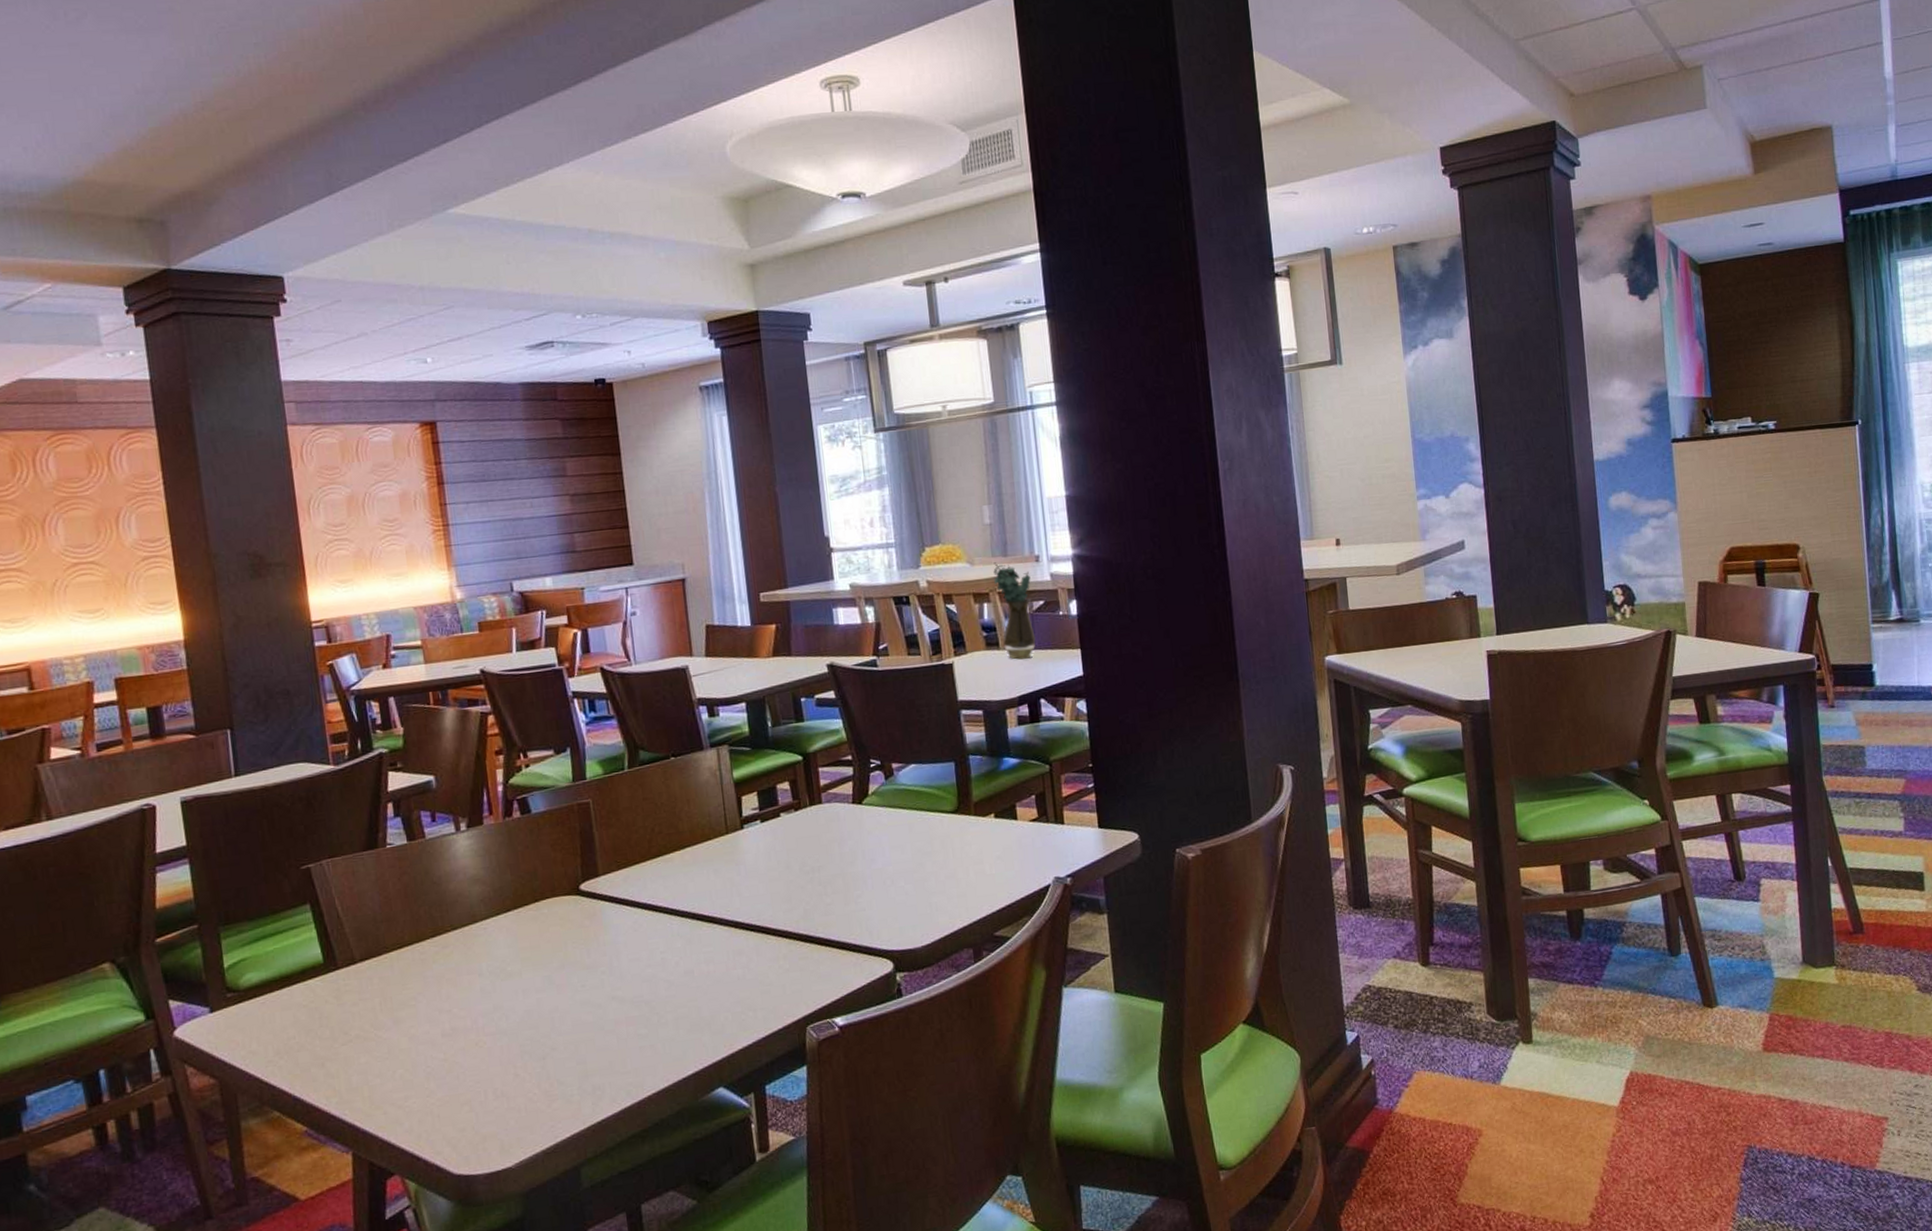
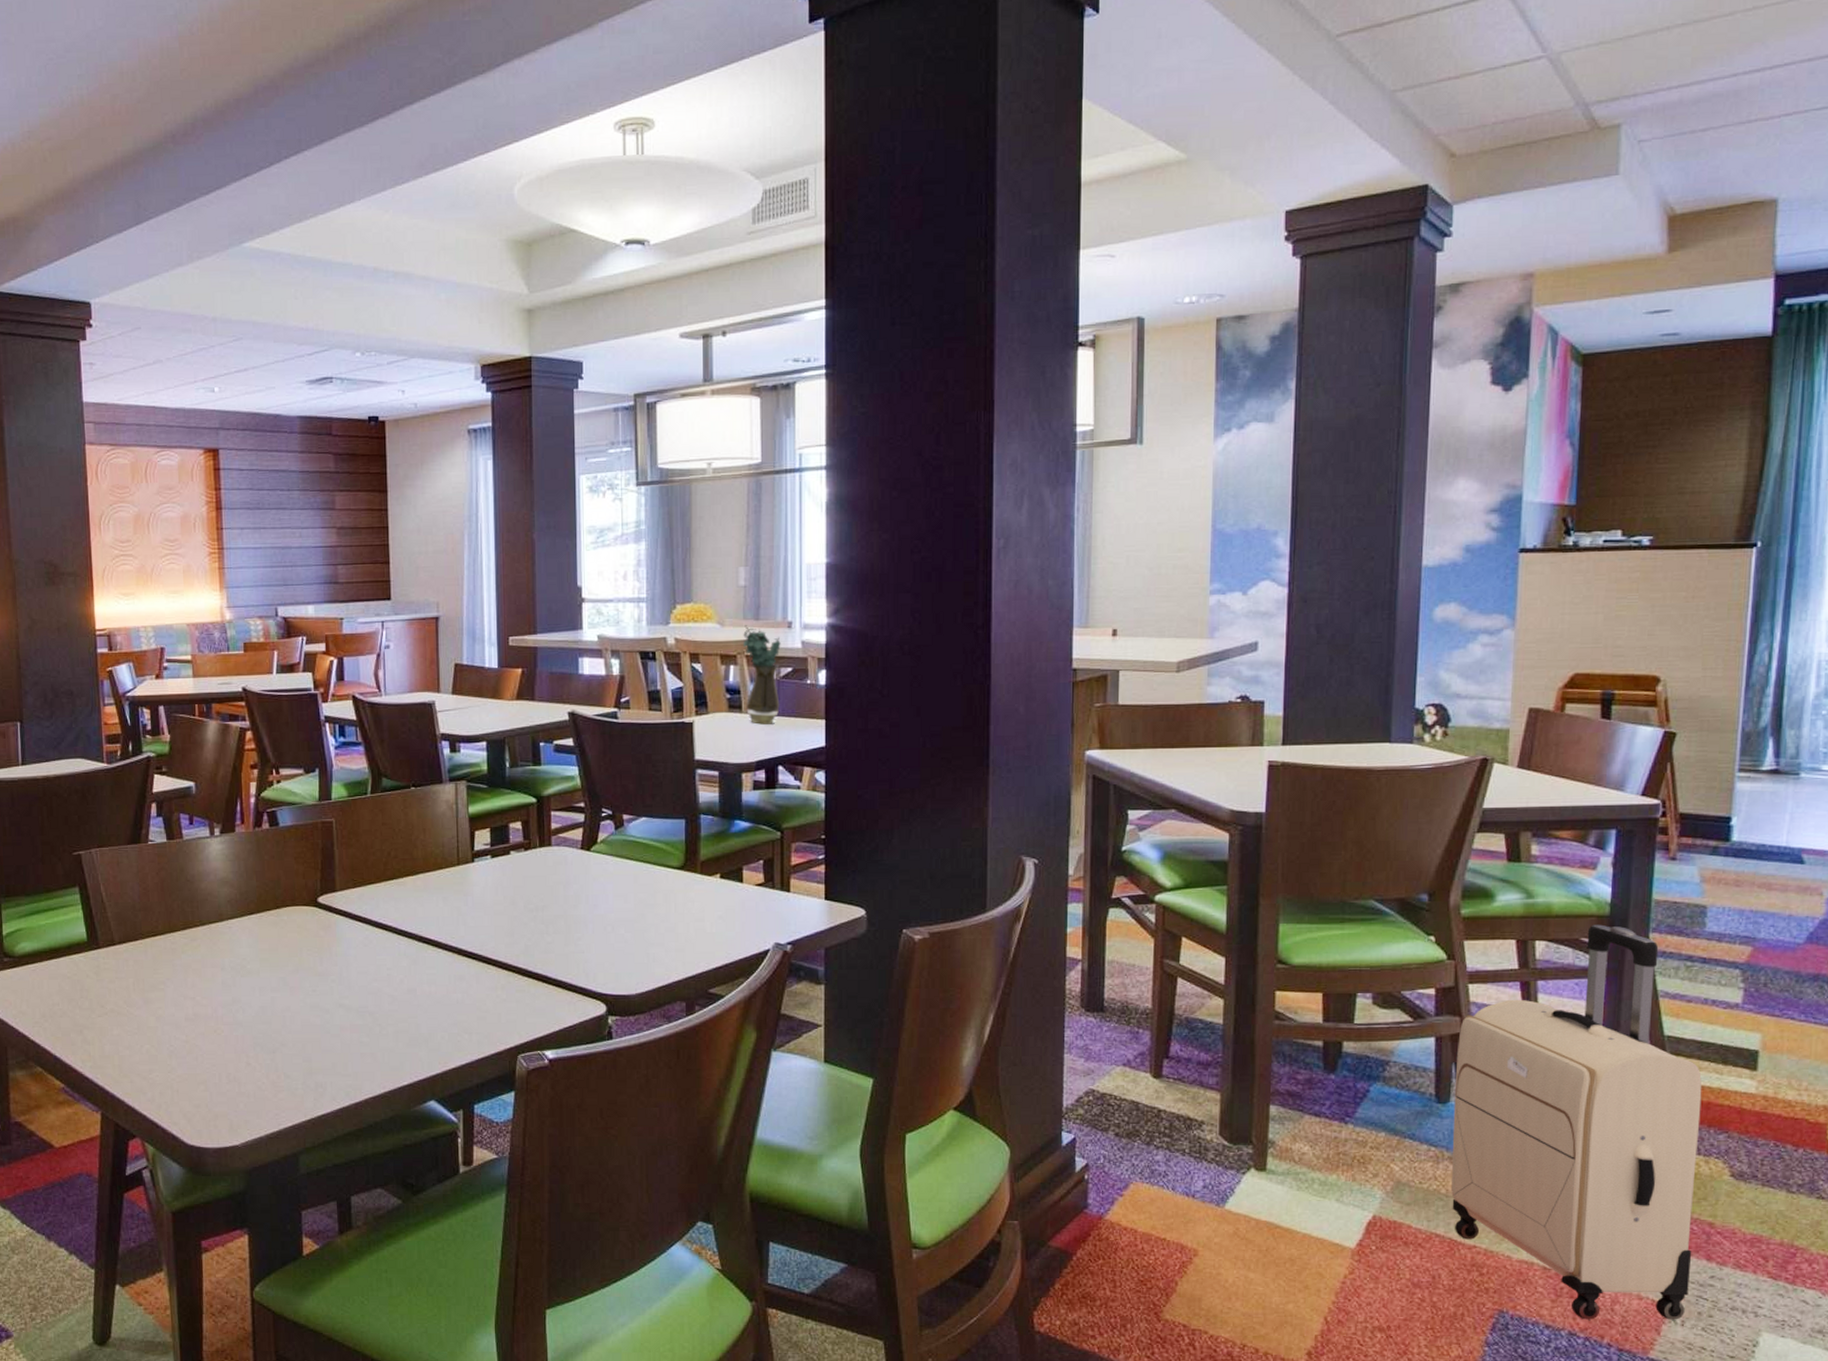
suitcase: none [1680,772,1900,1143] -> present [1451,924,1702,1320]

